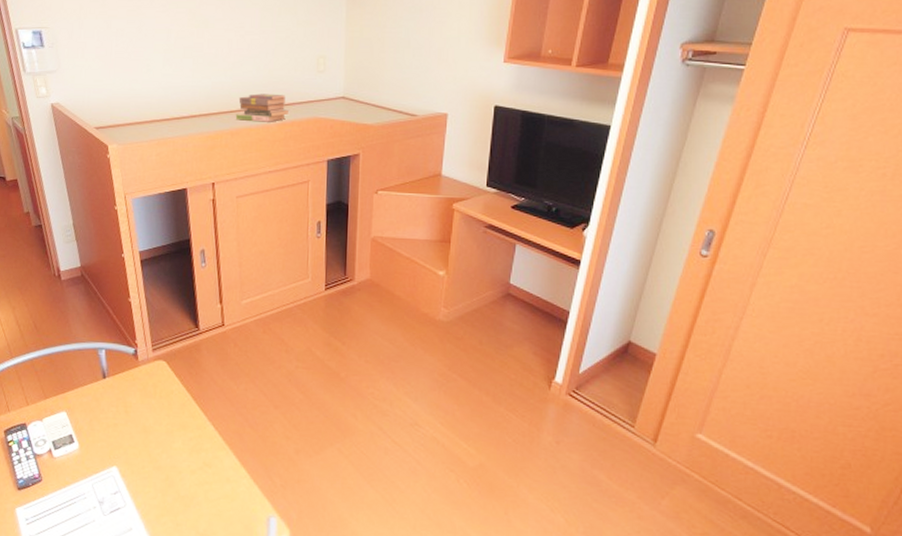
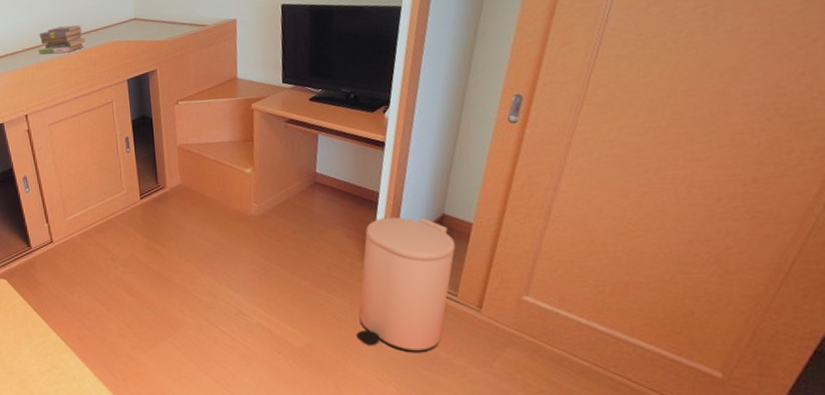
pedal bin: none [531,339,638,484] -> present [356,217,456,353]

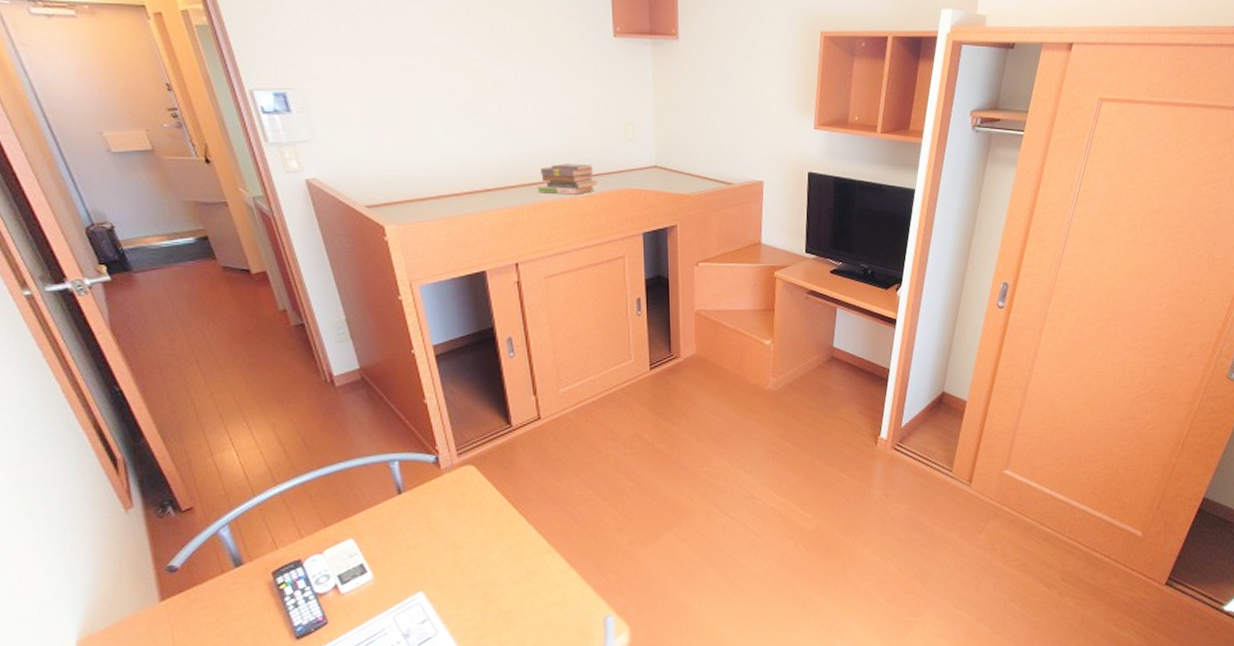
pedal bin: present [356,217,456,353] -> none [863,394,953,530]

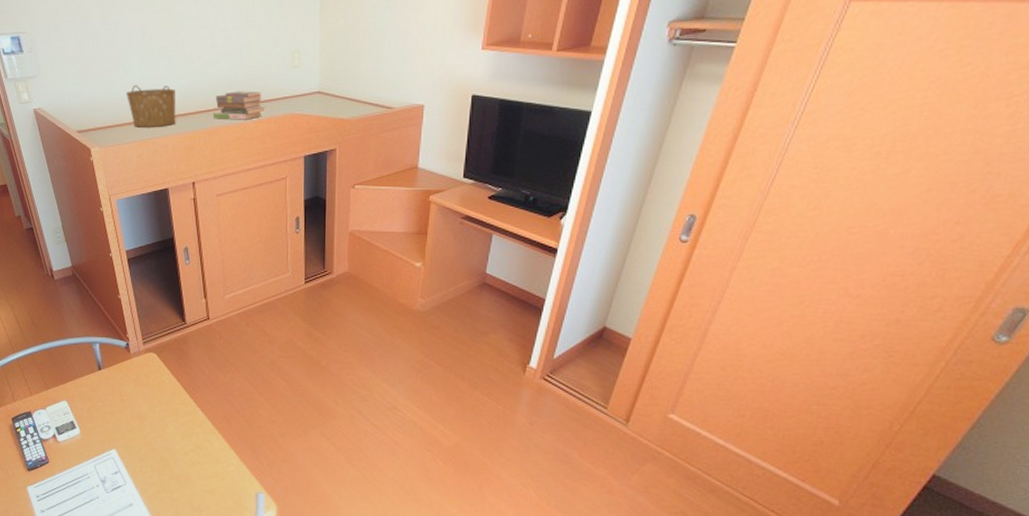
basket: none [430,153,494,202] -> present [126,84,176,127]

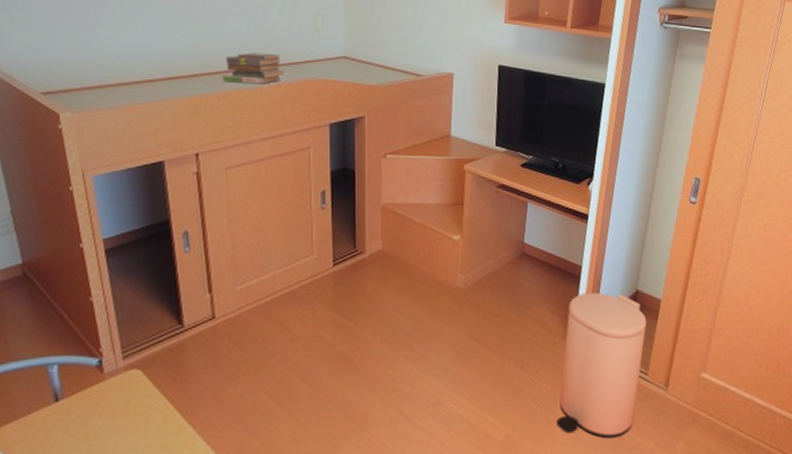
basket: present [126,84,176,127] -> none [111,40,177,90]
pedal bin: none [505,325,613,461] -> present [556,293,647,439]

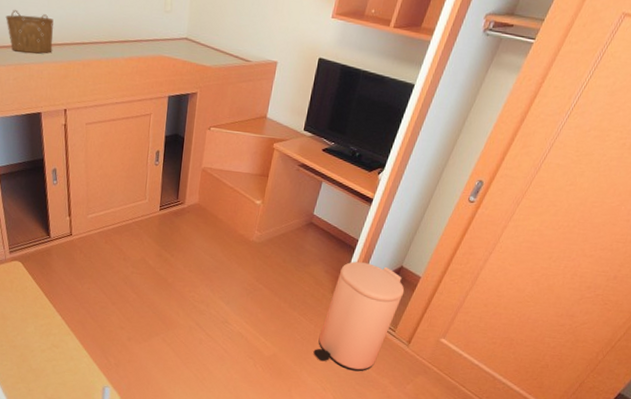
basket: none [111,40,177,90] -> present [5,9,54,54]
books: present [221,53,284,84] -> none [87,28,136,57]

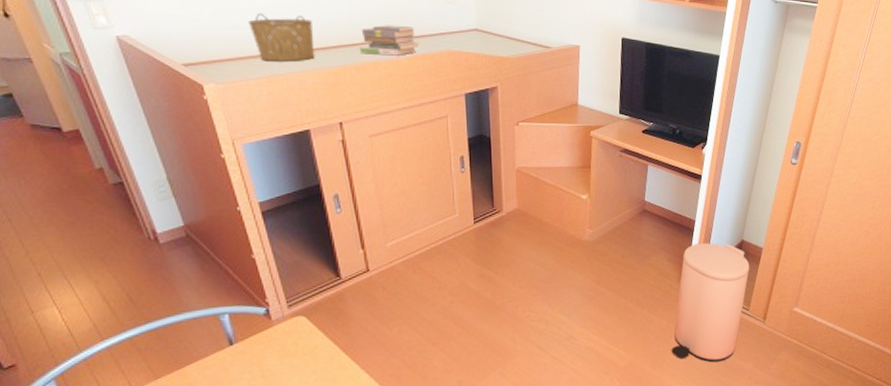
books: none [87,28,136,57] -> present [359,25,419,56]

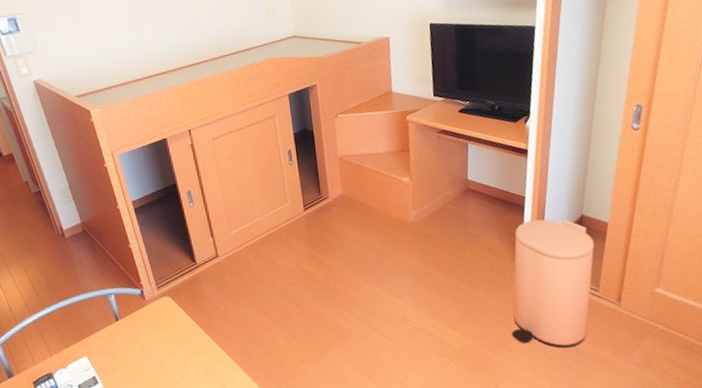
basket: present [247,12,315,61] -> none [118,46,168,86]
books: present [359,25,419,56] -> none [200,42,248,71]

